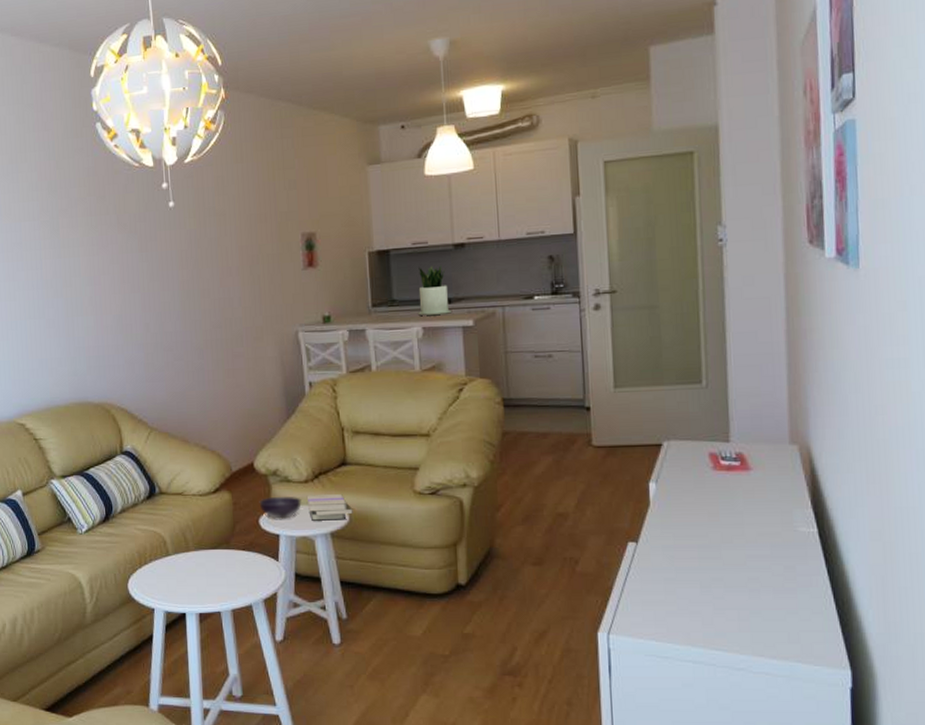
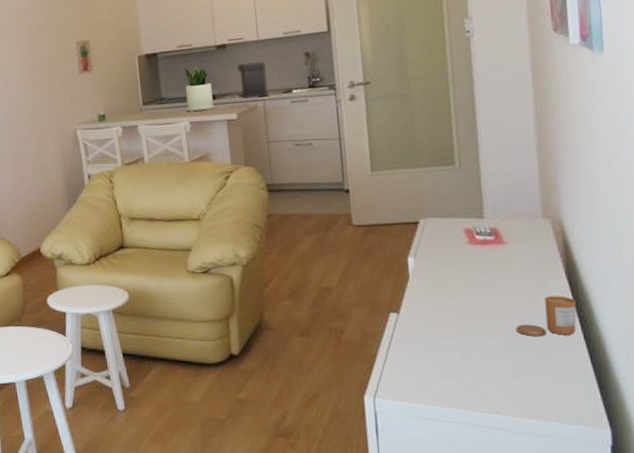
bowl: present [259,497,302,519] -> none [46,278,85,298]
books: present [306,494,353,521] -> none [89,275,132,299]
coffee maker: none [475,262,509,304] -> present [238,60,269,99]
candle: none [759,527,821,570] -> present [516,296,577,336]

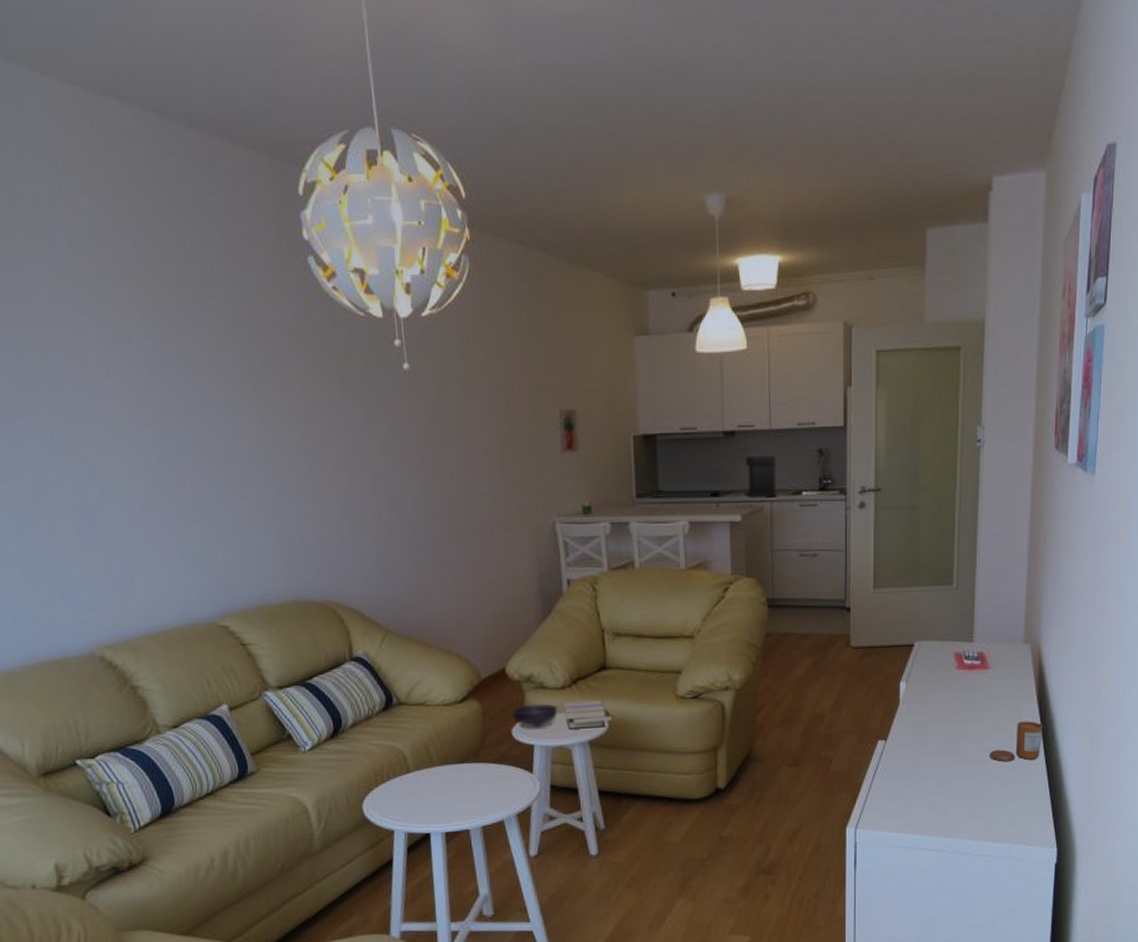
bowl: none [46,278,85,298] -> present [511,704,558,729]
books: none [89,275,132,299] -> present [563,700,613,729]
planter: present [184,65,217,112] -> none [684,454,720,510]

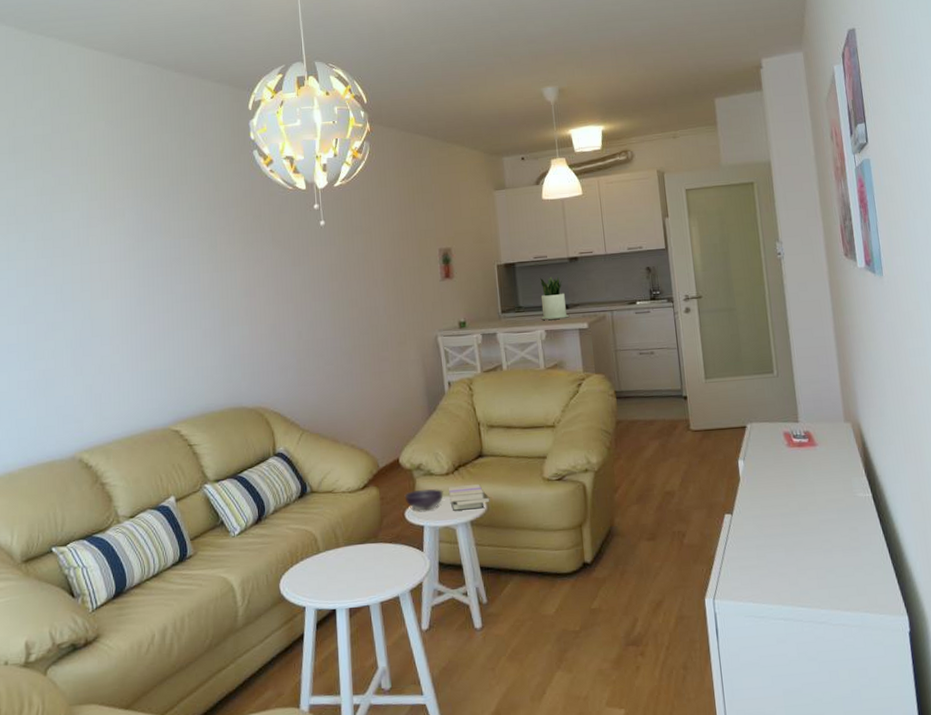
planter: none [684,454,720,510] -> present [540,276,570,321]
coffee maker: present [744,454,777,499] -> none [588,273,616,309]
candle: present [990,721,1042,761] -> none [829,492,876,532]

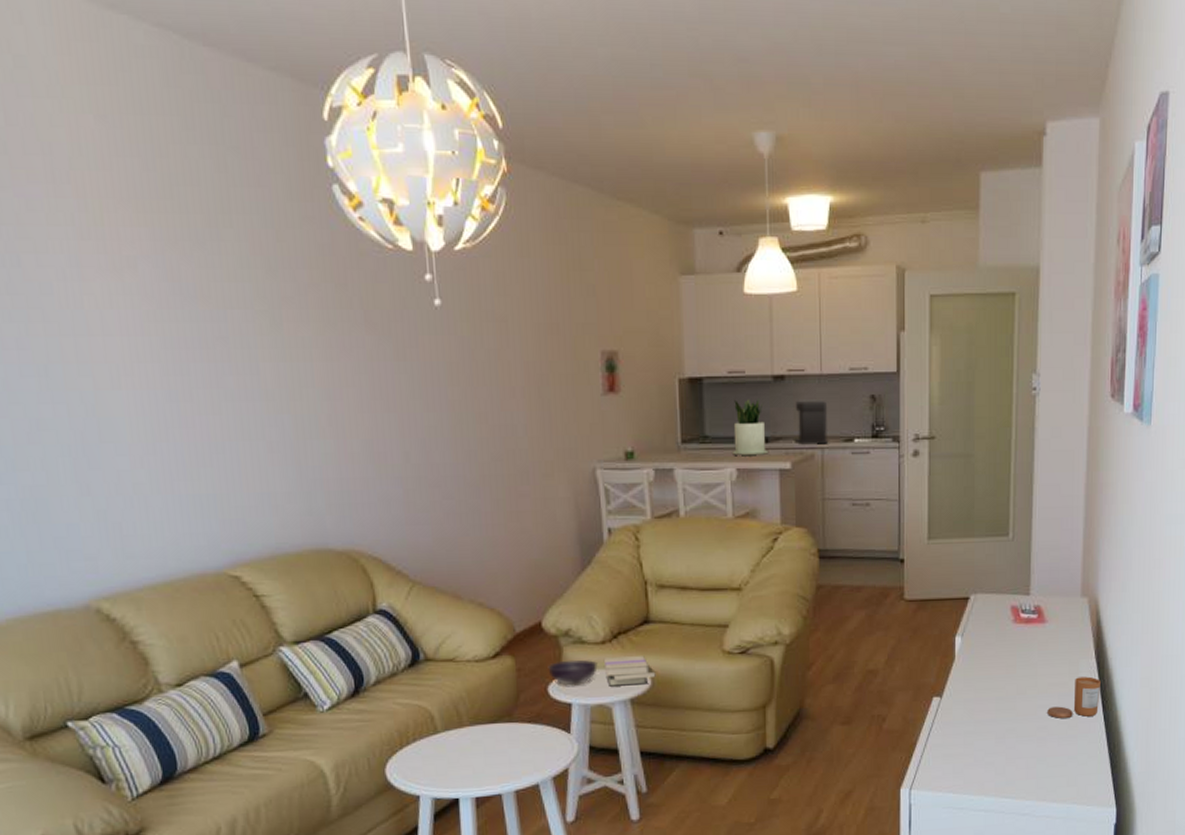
coffee maker: none [588,273,616,309] -> present [794,399,829,446]
candle: none [829,492,876,532] -> present [1047,676,1101,718]

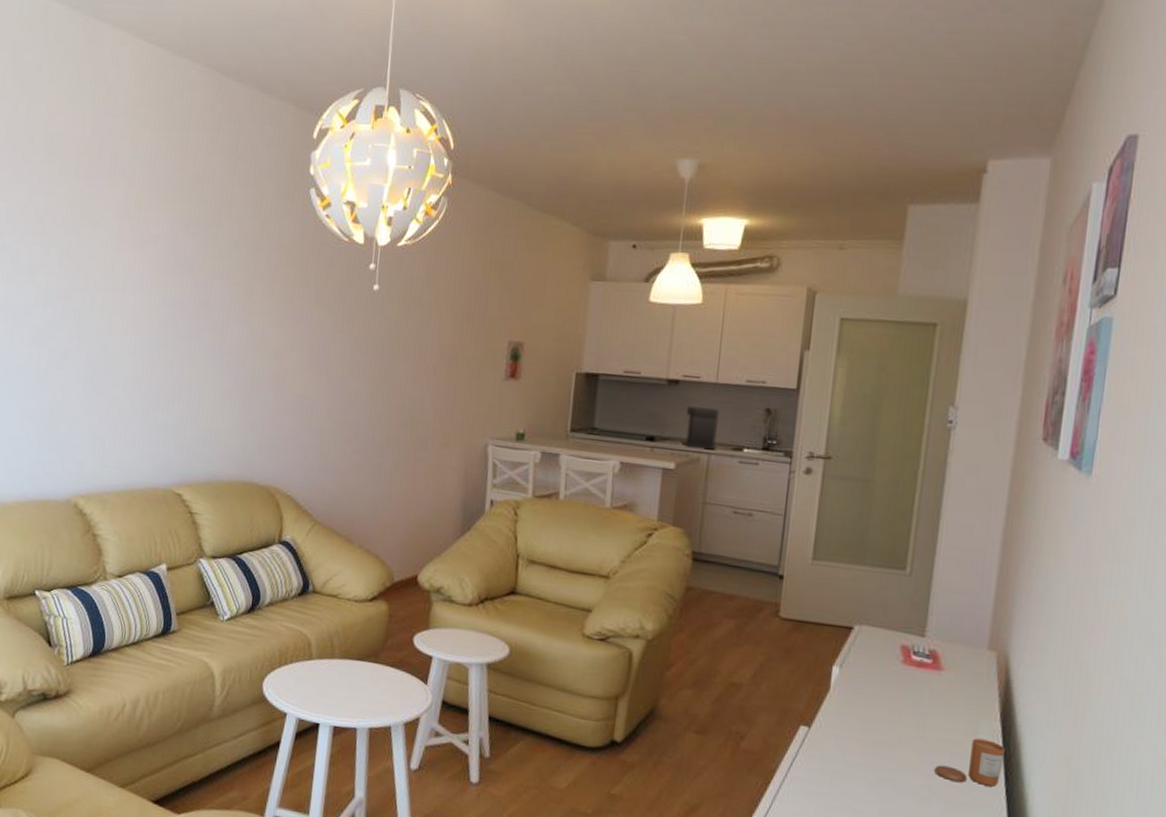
bowl: present [548,660,598,686] -> none [416,615,462,641]
books: present [603,656,656,687] -> none [467,620,515,653]
planter: present [731,399,769,457] -> none [617,397,655,453]

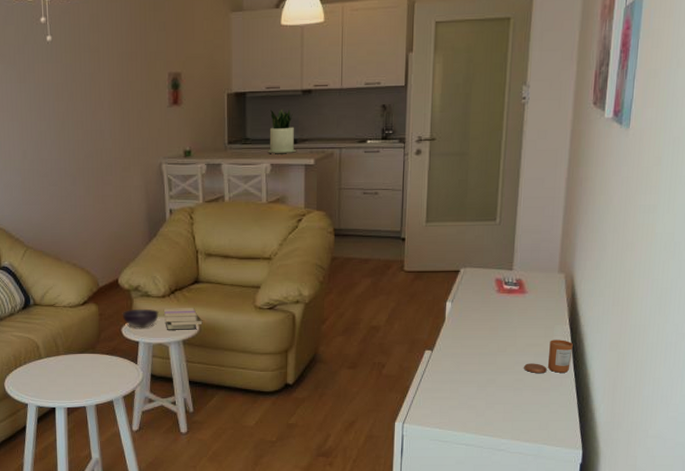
bowl: none [416,615,462,641] -> present [122,309,159,328]
books: none [467,620,515,653] -> present [163,308,203,330]
planter: none [617,397,655,453] -> present [267,109,297,154]
coffee maker: present [681,405,719,451] -> none [317,109,346,146]

